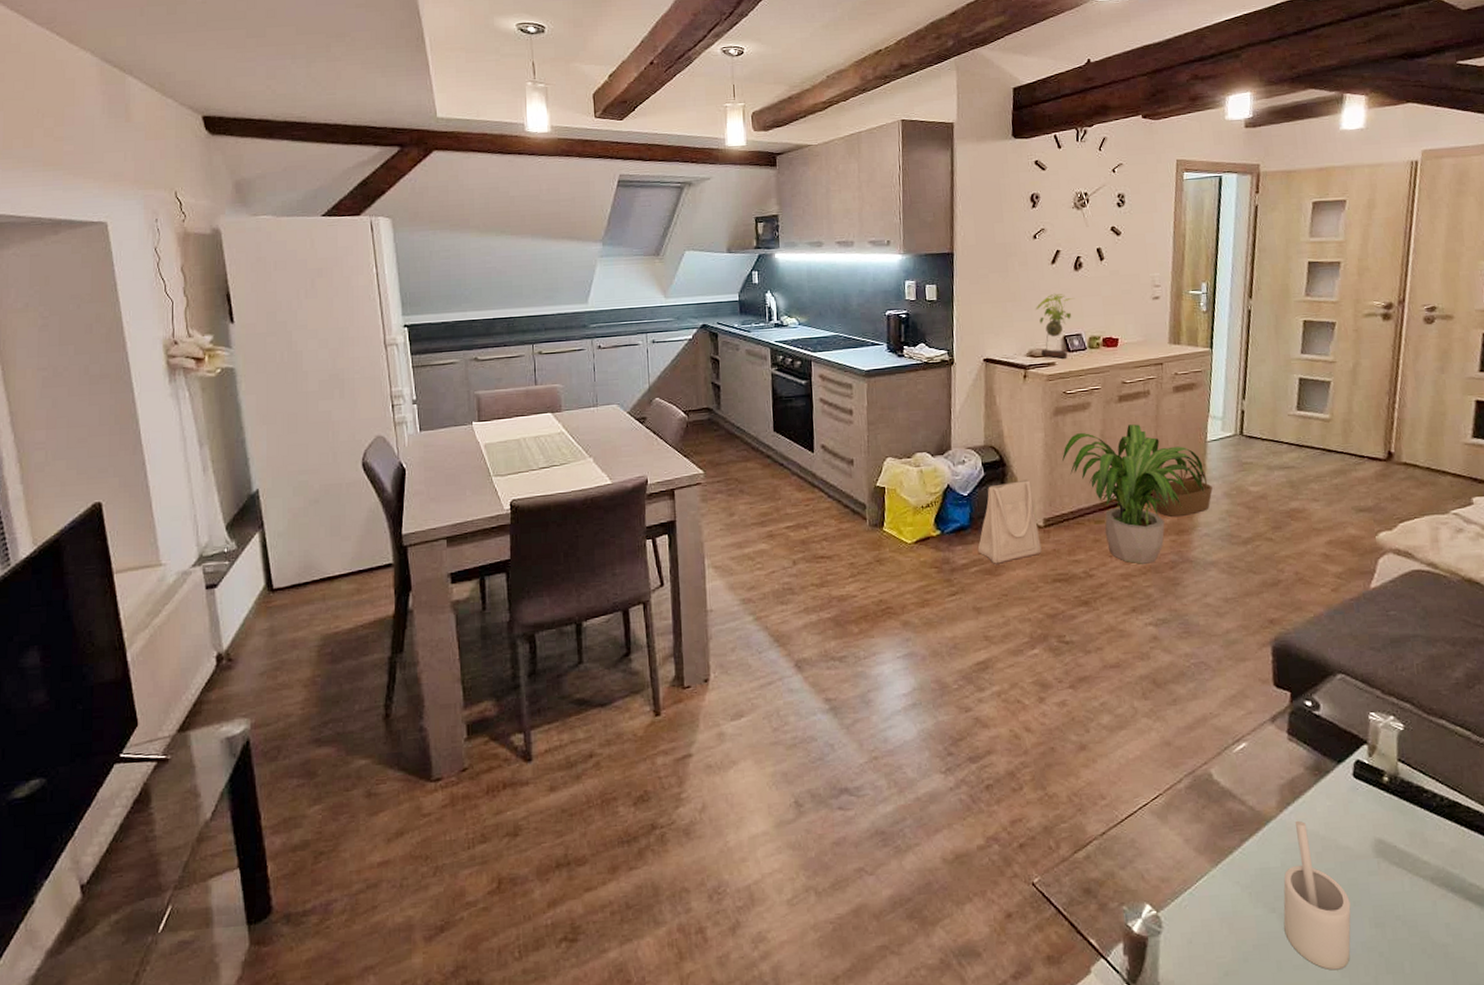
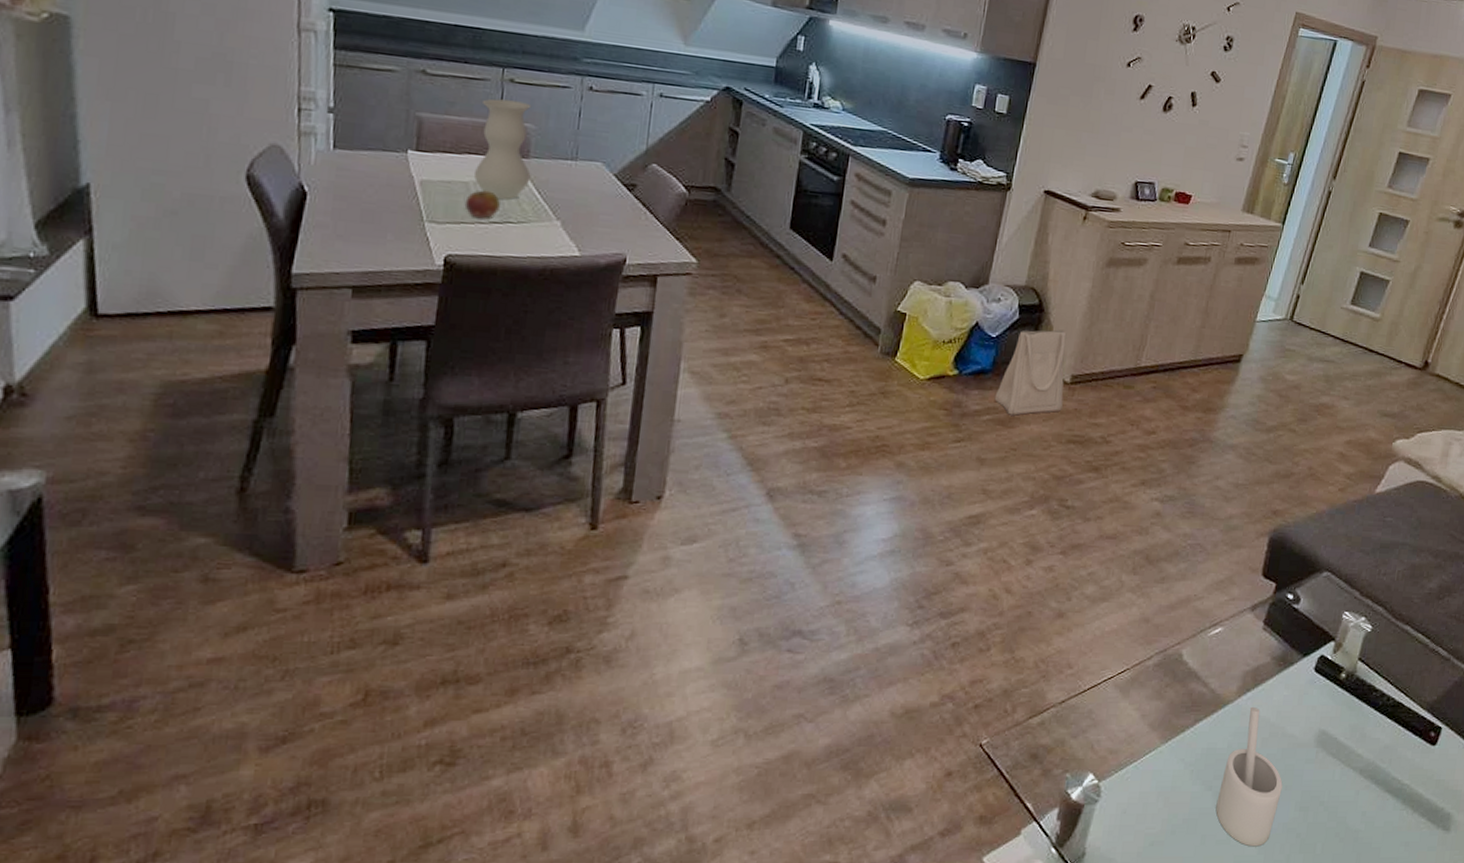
fruit: none [519,443,546,467] -> present [464,190,501,219]
vase: none [520,368,565,449] -> present [473,98,532,201]
plant: present [1035,293,1074,359] -> none [1107,132,1156,207]
potted plant: present [1062,424,1206,564] -> none [1105,290,1247,438]
basket: present [1152,458,1213,517] -> none [1188,333,1250,394]

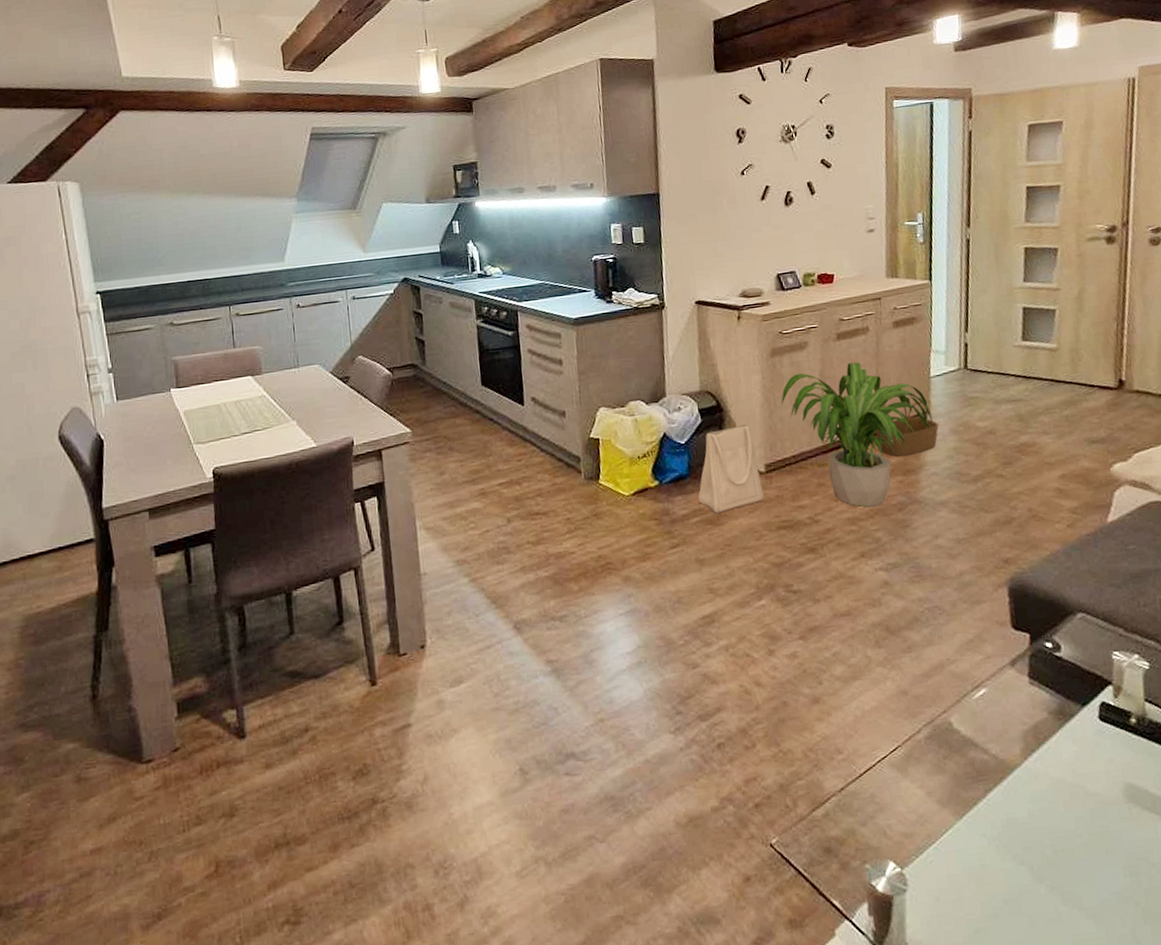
fruit: present [464,190,501,219] -> none [220,407,248,433]
vase: present [473,98,532,201] -> none [218,329,266,414]
potted plant: none [1105,290,1247,438] -> present [781,362,932,508]
basket: none [1188,333,1250,394] -> present [876,396,939,457]
straw: present [1215,706,1283,847] -> none [1032,767,1105,923]

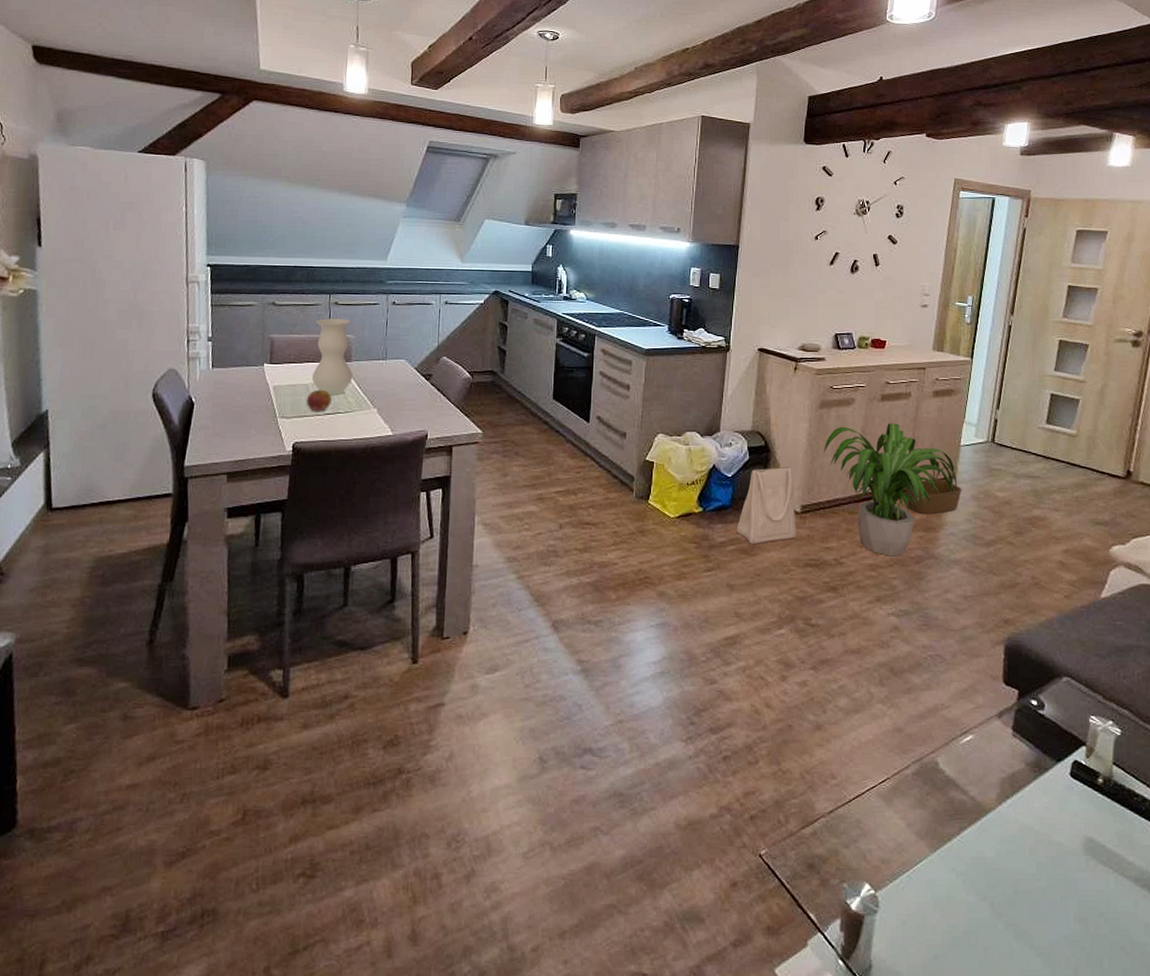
vase: none [218,329,266,414] -> present [311,318,353,396]
fruit: none [220,407,248,433] -> present [306,389,333,412]

